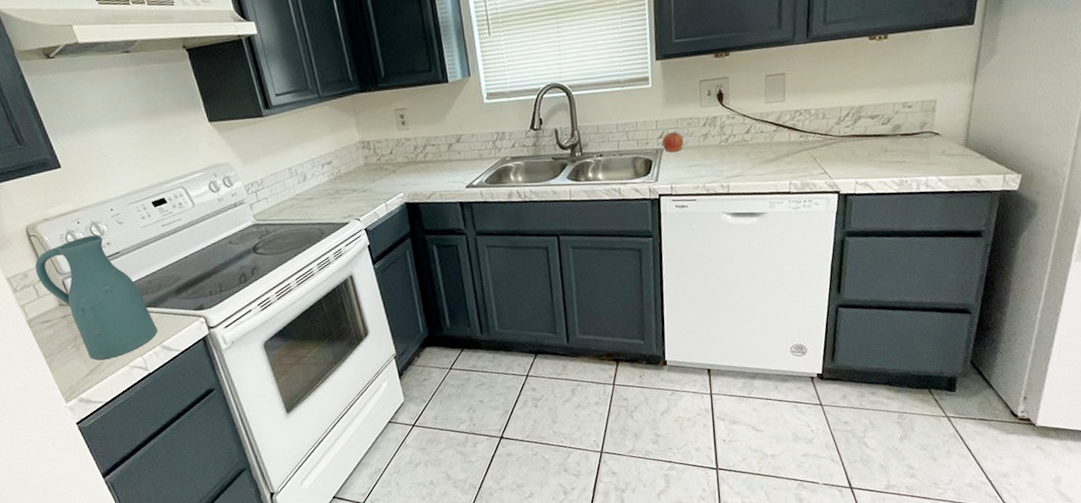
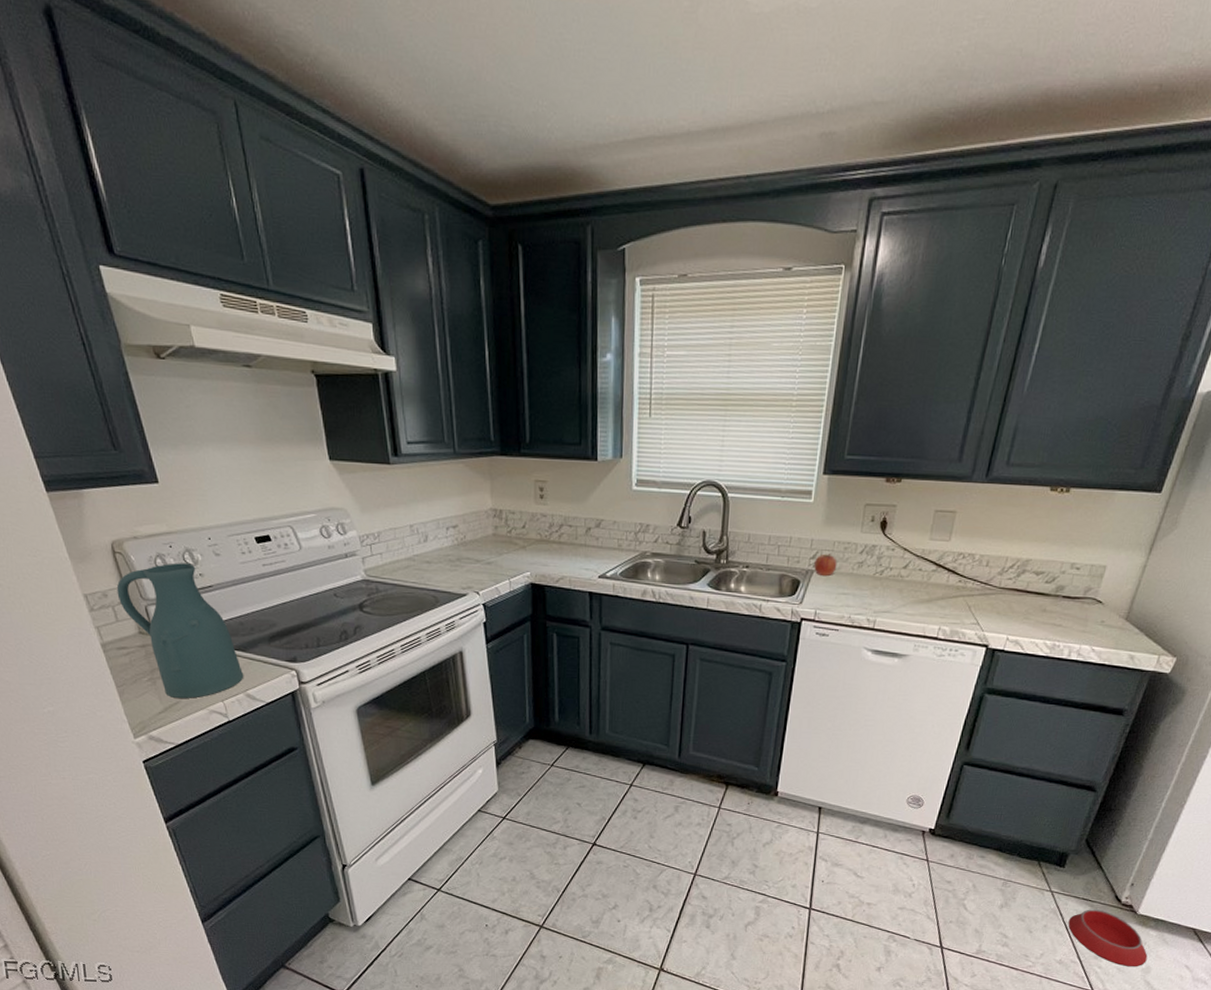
pet bowl: none [970,427,1055,480] -> present [1068,909,1148,966]

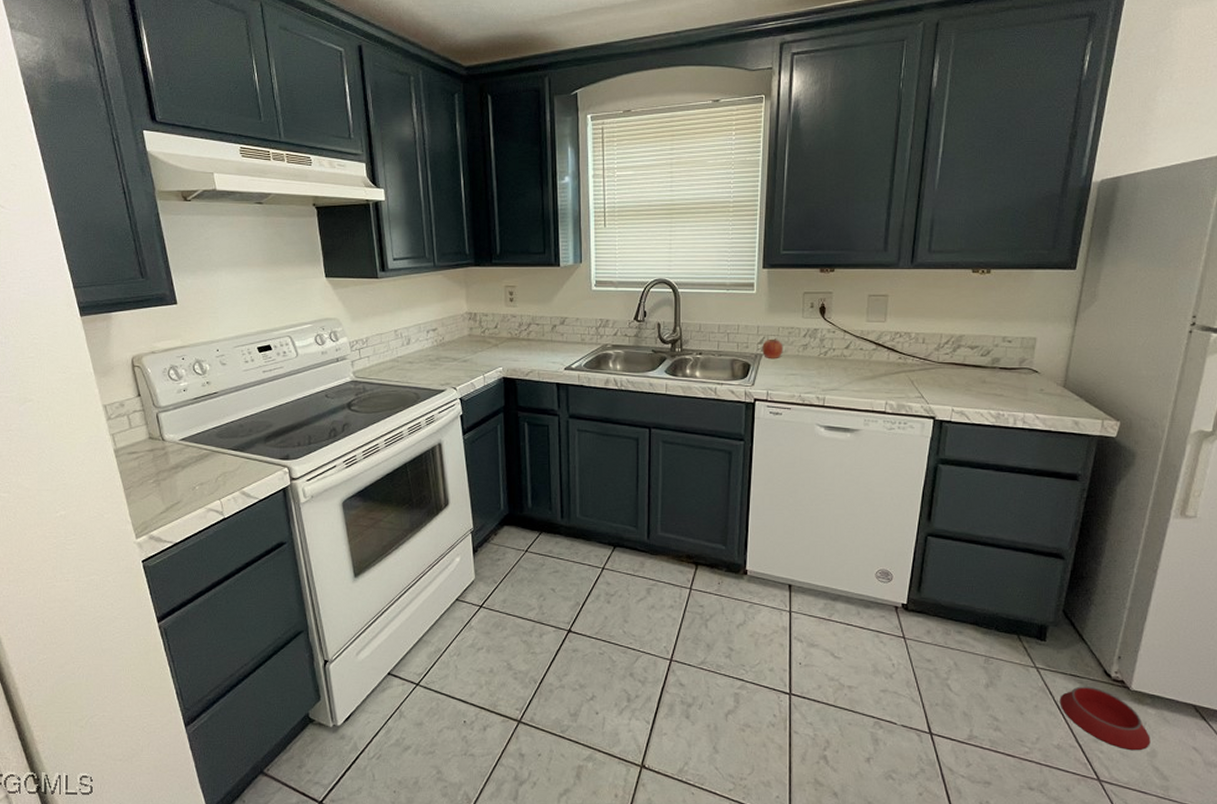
ceramic pitcher: present [116,563,244,699] -> none [133,373,241,499]

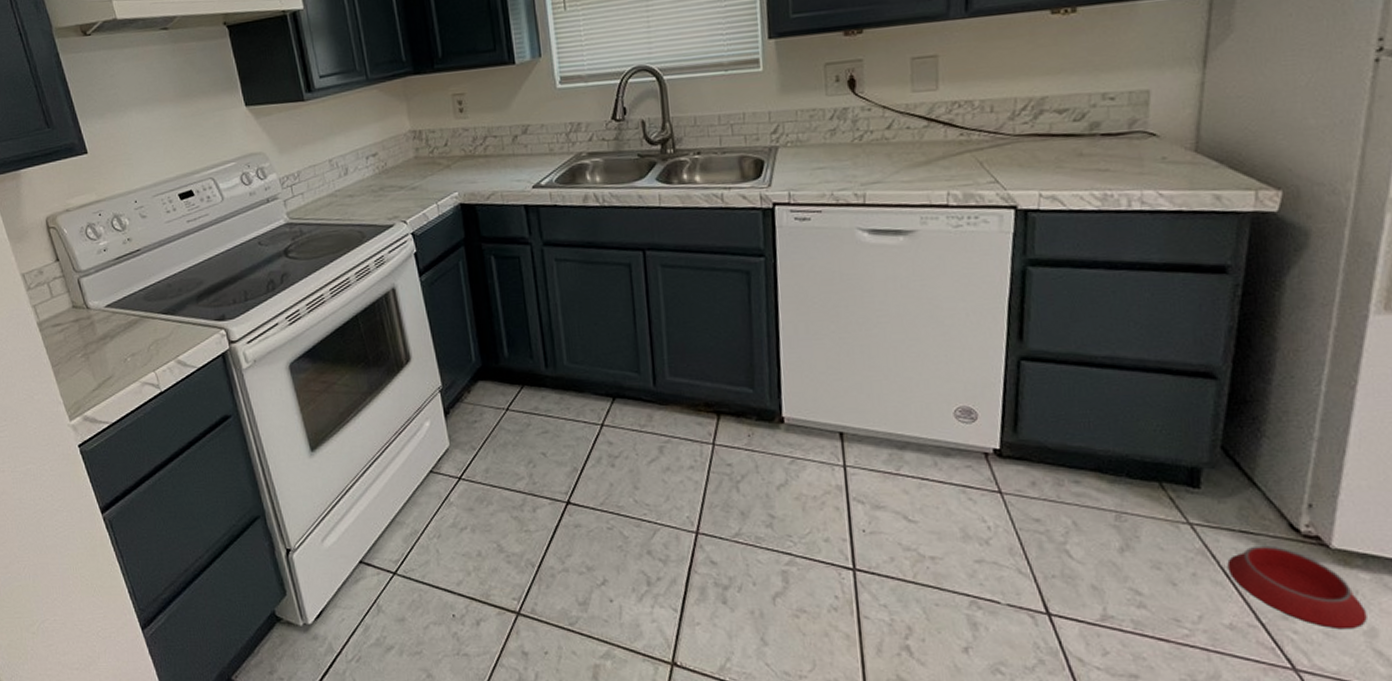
fruit: present [762,338,783,360] -> none [777,125,805,152]

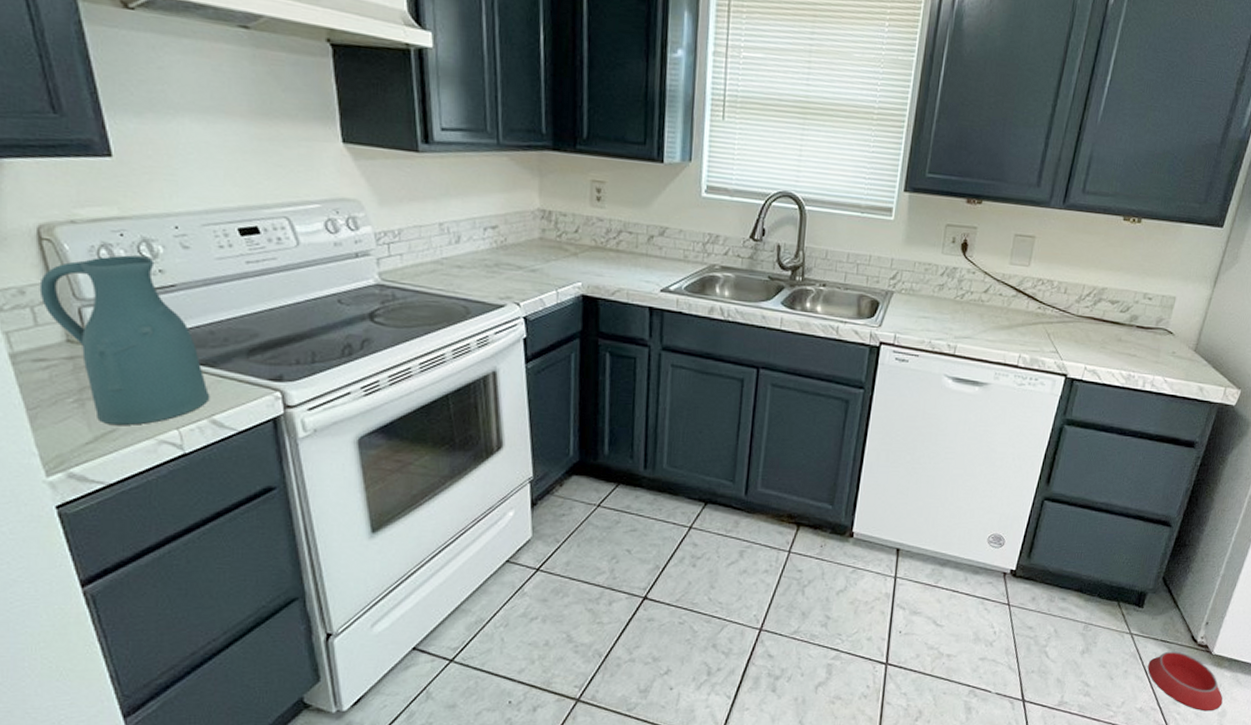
ceramic pitcher: none [51,229,174,373] -> present [39,255,210,426]

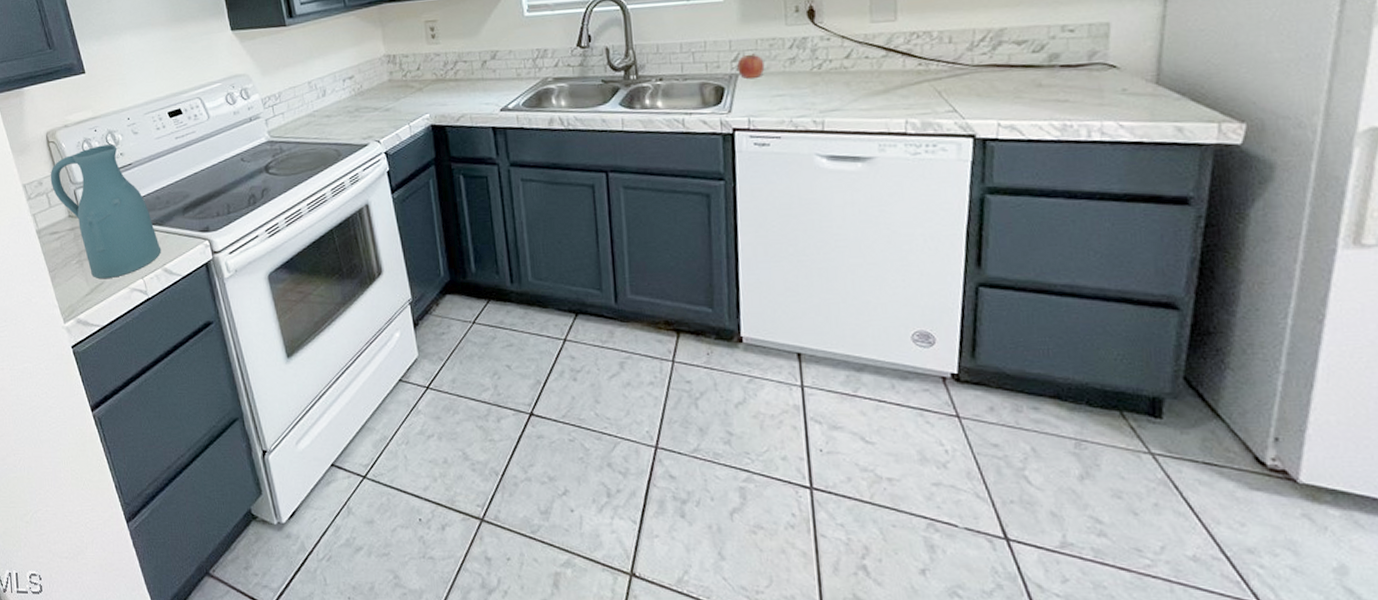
fruit: none [894,274,918,299] -> present [737,53,765,80]
pet bowl: present [1147,651,1223,710] -> none [1190,478,1337,565]

